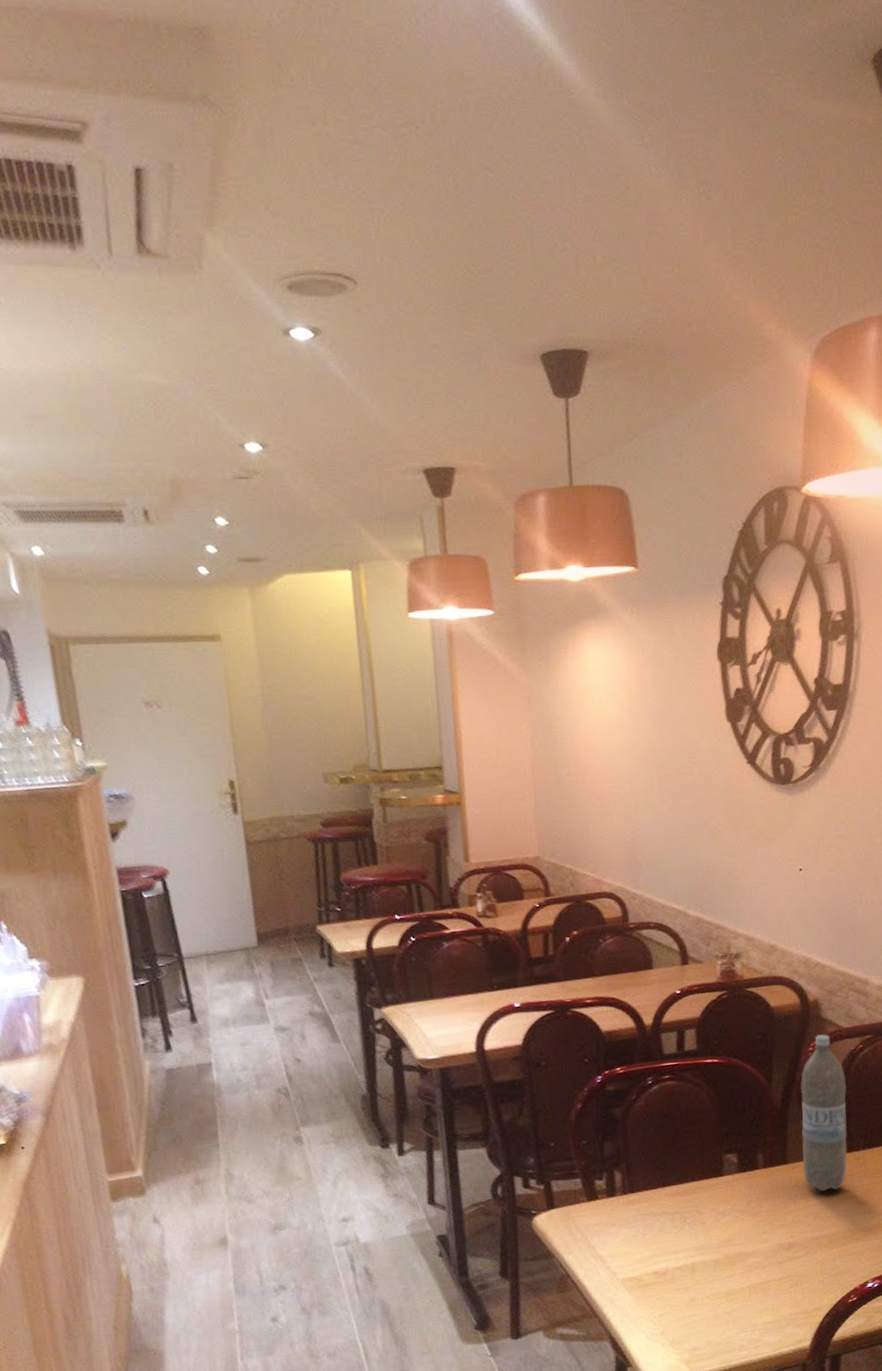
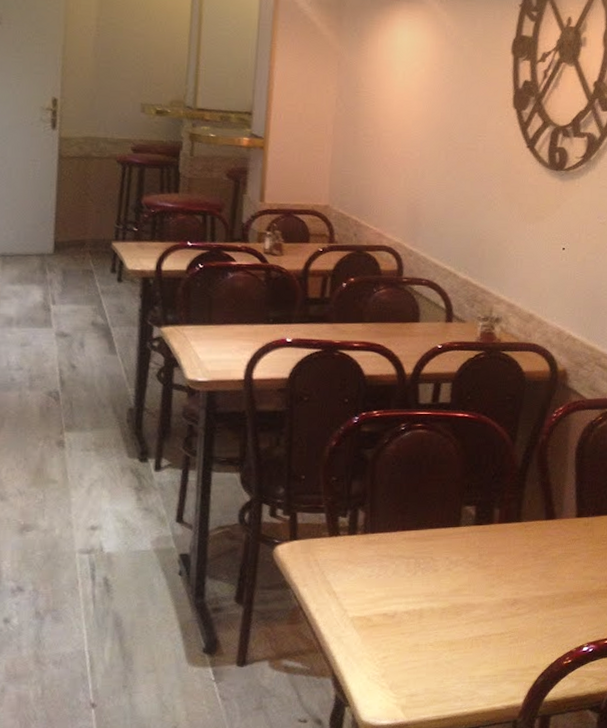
water bottle: present [800,1034,848,1192] -> none [535,403,584,553]

